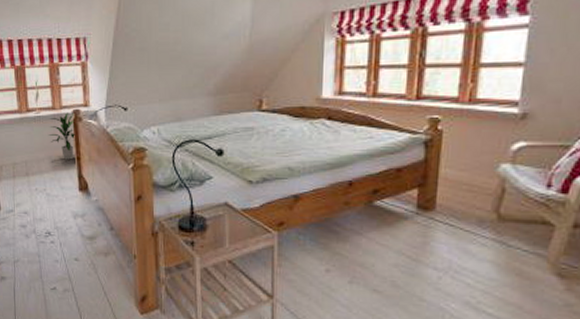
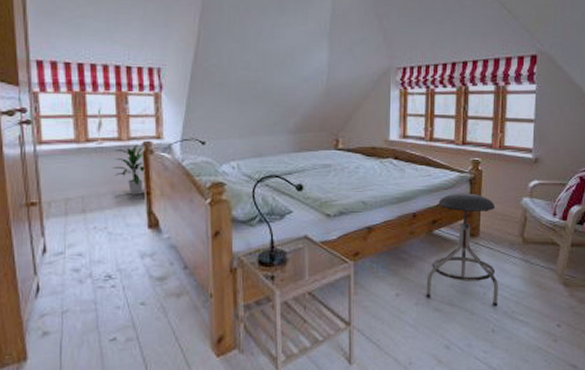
stool: none [362,158,460,295] -> present [426,193,498,307]

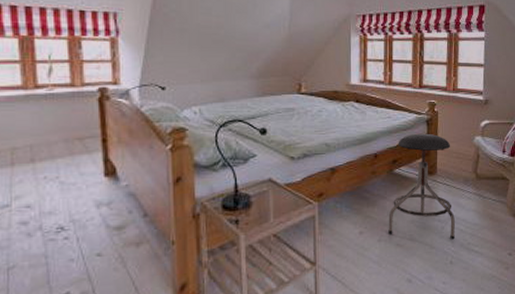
indoor plant: present [113,144,146,195] -> none [65,90,102,142]

